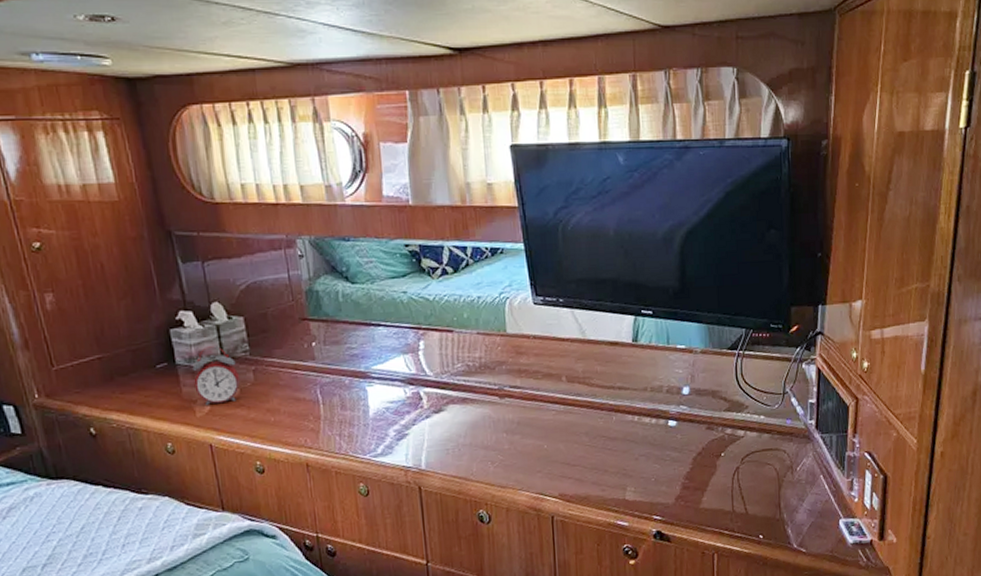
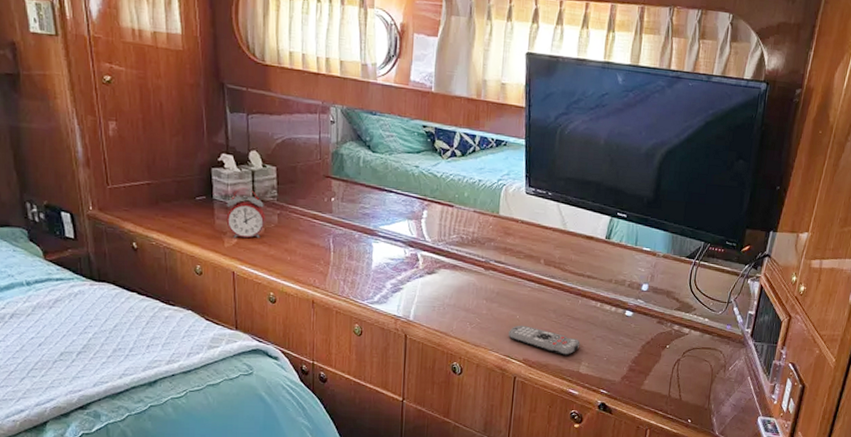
remote control: none [538,455,622,484] -> present [508,325,581,356]

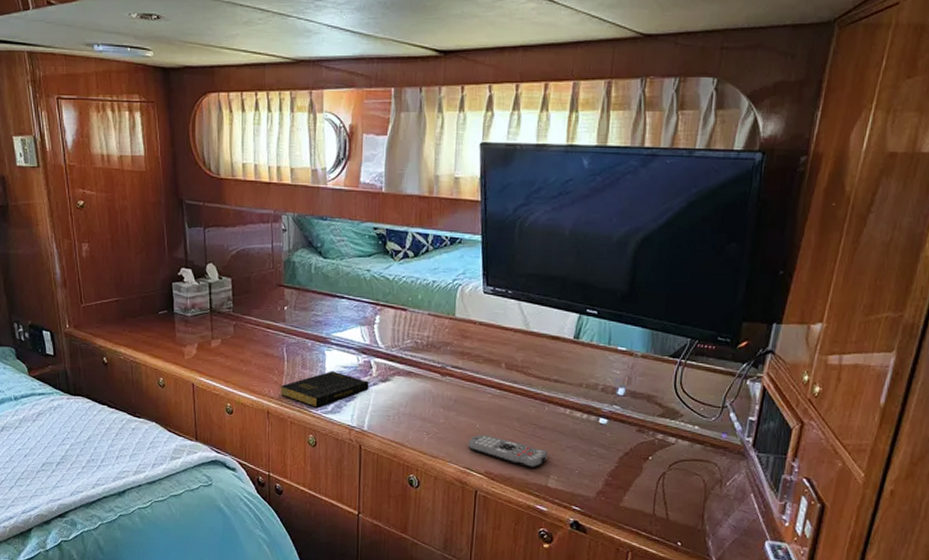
alarm clock: present [226,188,266,239] -> none [186,300,223,350]
book: none [326,262,416,298] -> present [281,370,369,408]

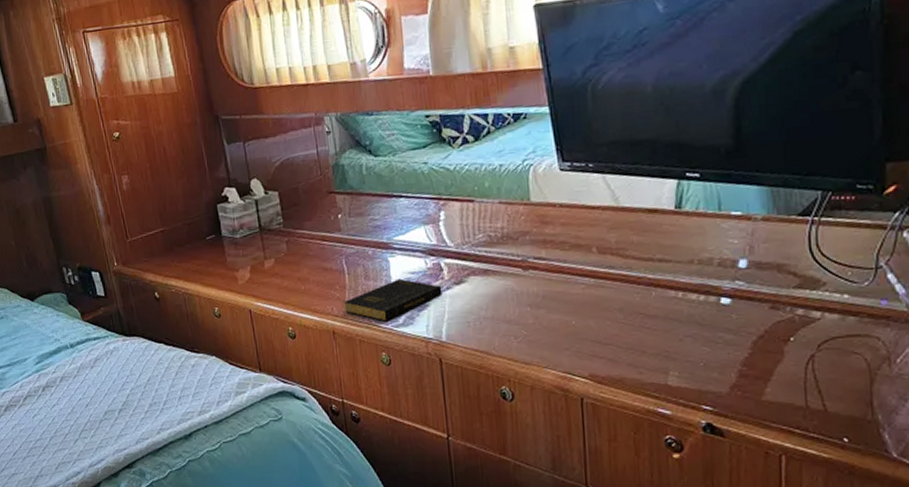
remote control: present [468,434,548,469] -> none [565,332,663,366]

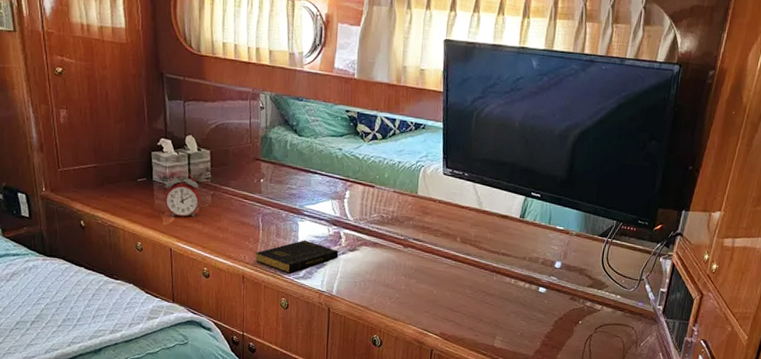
alarm clock: none [235,219,275,274] -> present [164,170,201,217]

